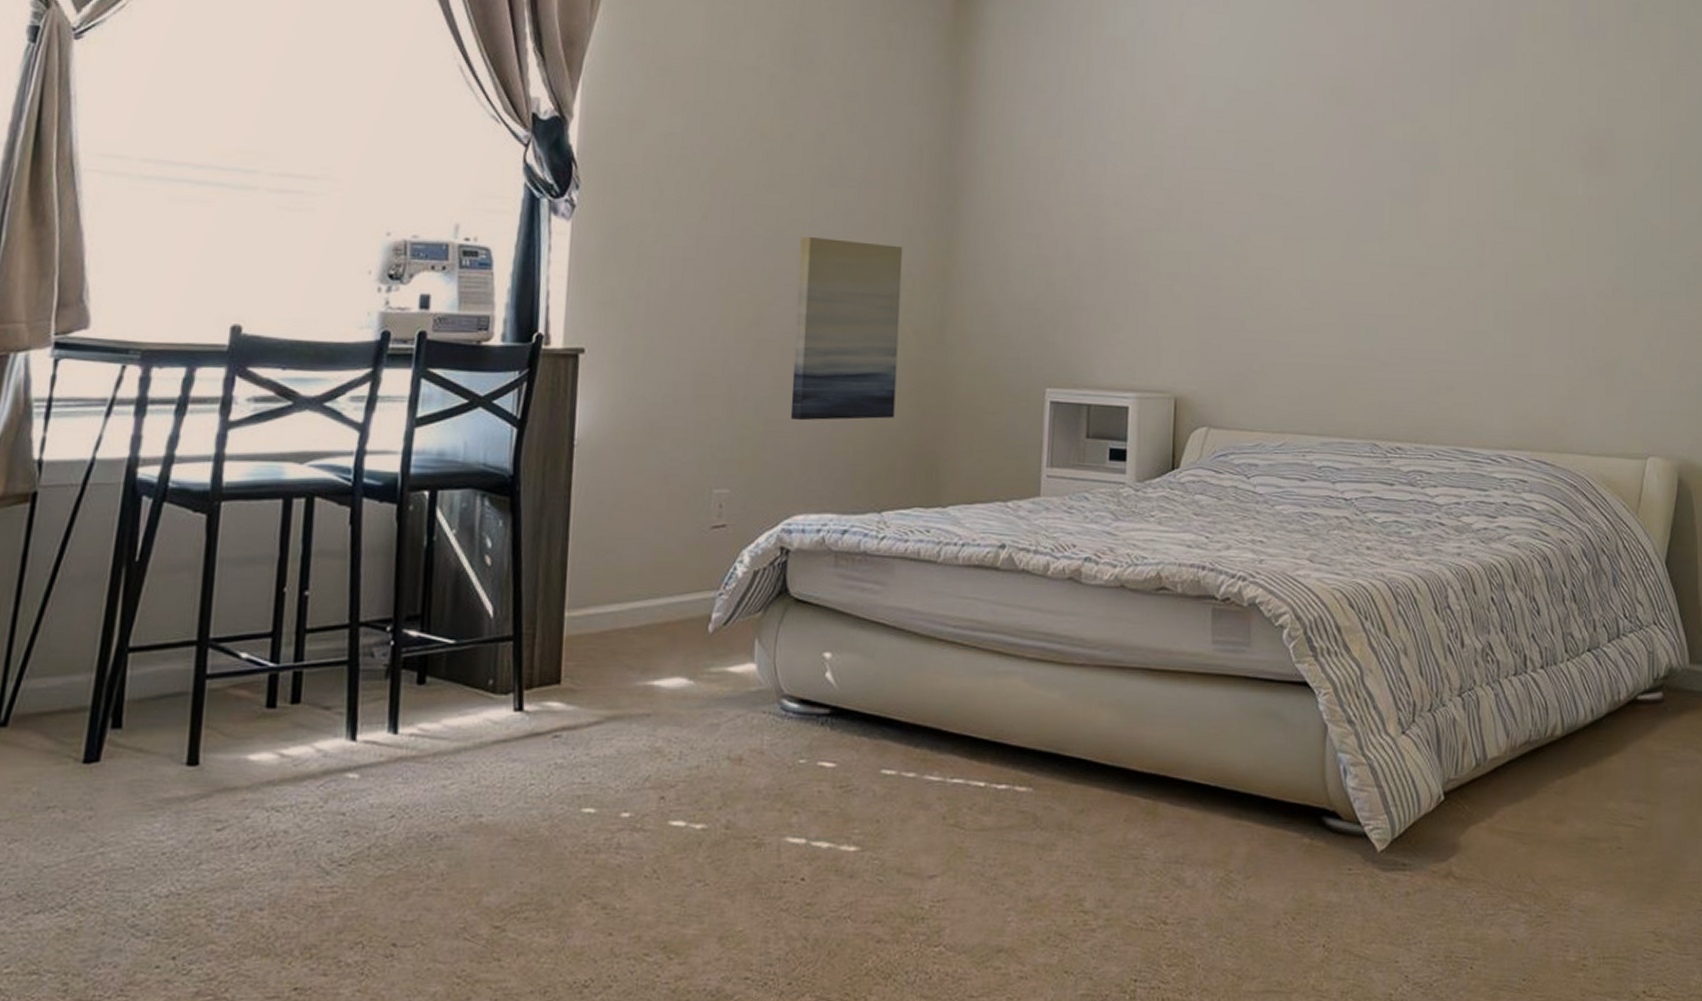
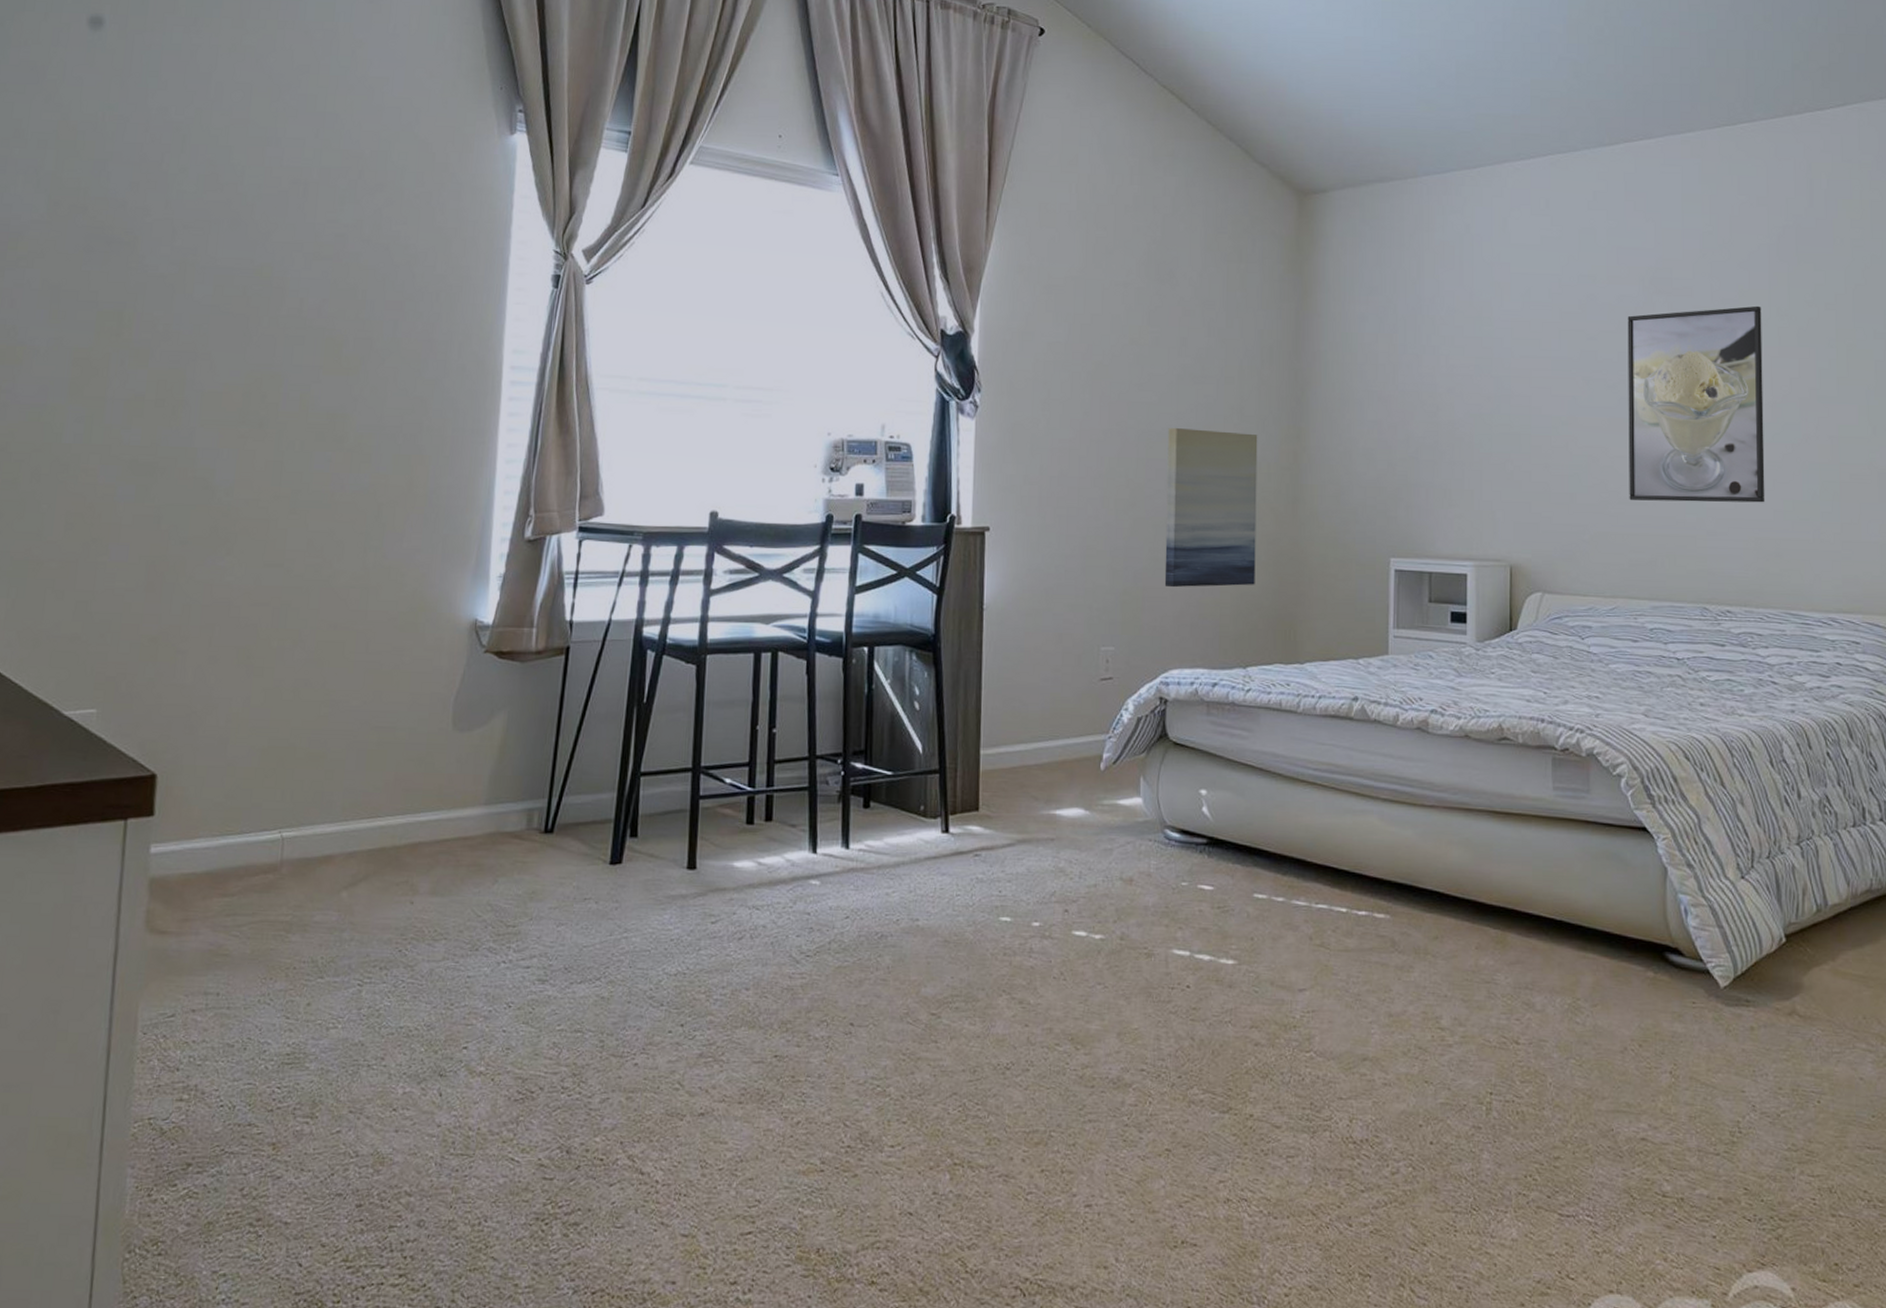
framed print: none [1301,121,1442,332] -> present [1627,305,1765,503]

